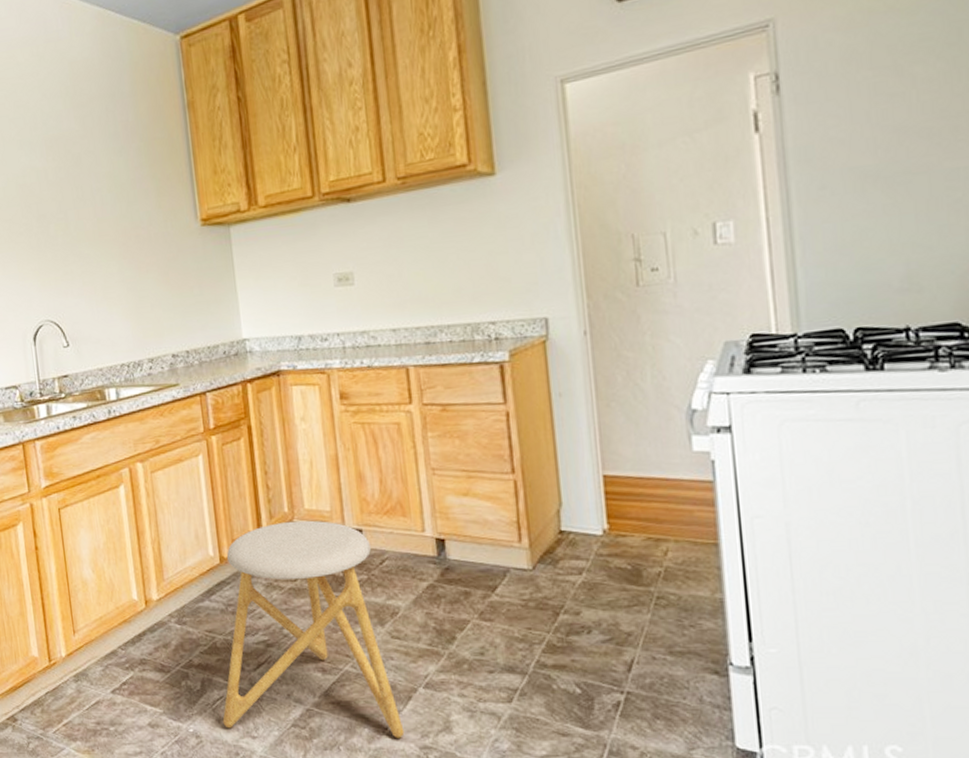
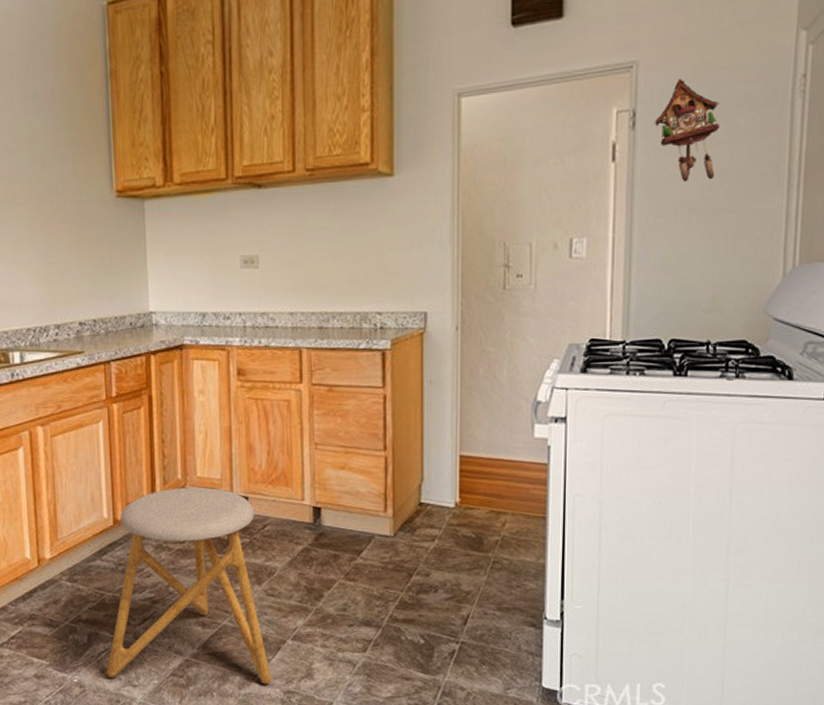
cuckoo clock: none [802,31,891,147] -> present [653,79,721,183]

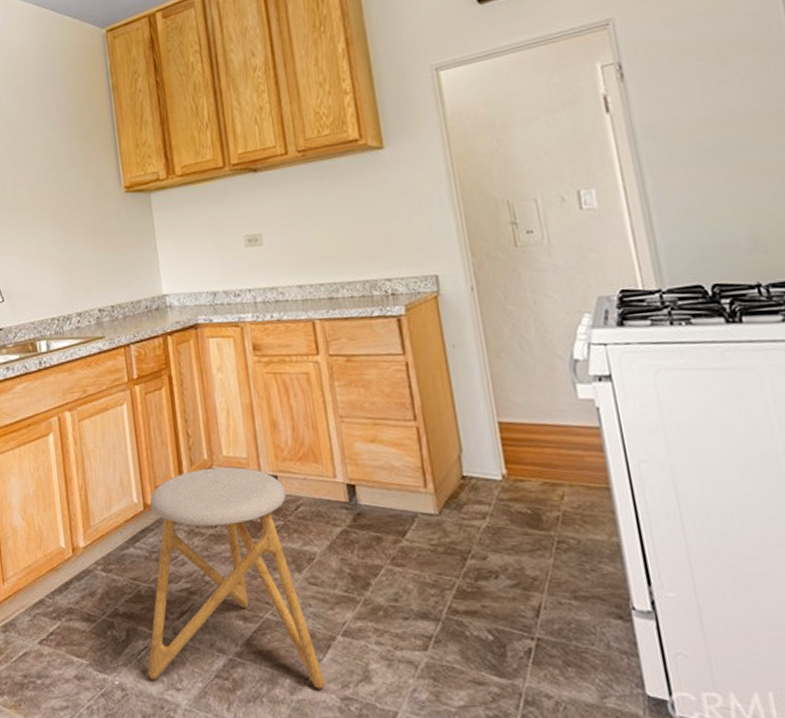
cuckoo clock: present [653,79,721,183] -> none [642,29,723,125]

